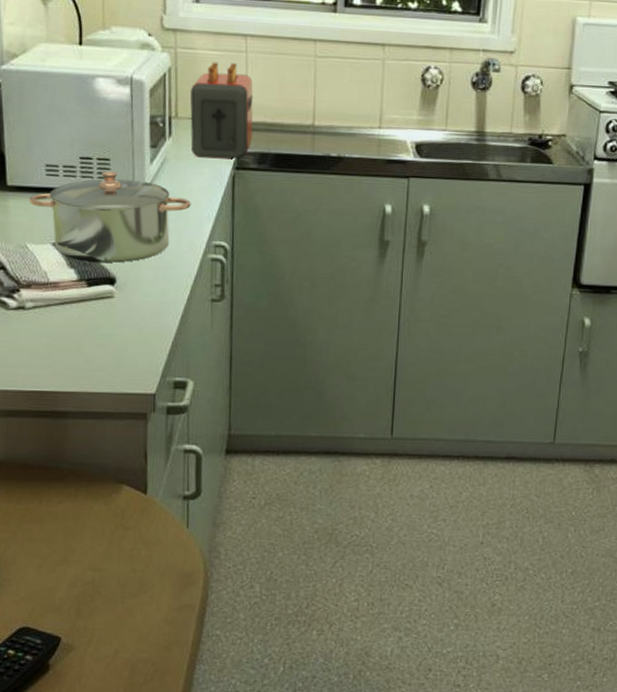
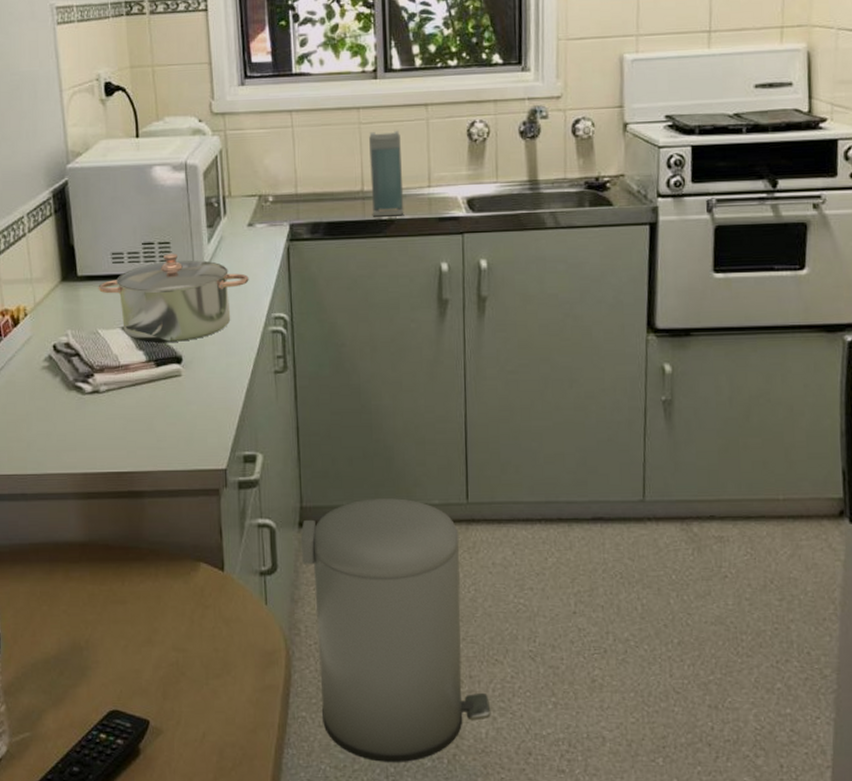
toaster: present [190,62,253,159] -> none [241,139,305,233]
pedal bin: none [226,430,398,677] -> present [300,498,491,762]
soap dispenser: none [321,66,356,154] -> present [369,130,404,217]

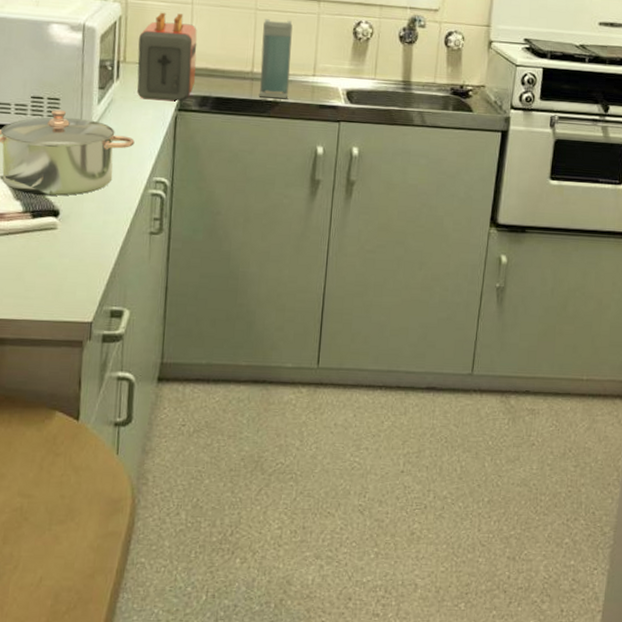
toaster: none [241,139,305,233] -> present [137,12,197,101]
pedal bin: present [300,498,491,762] -> none [157,359,319,606]

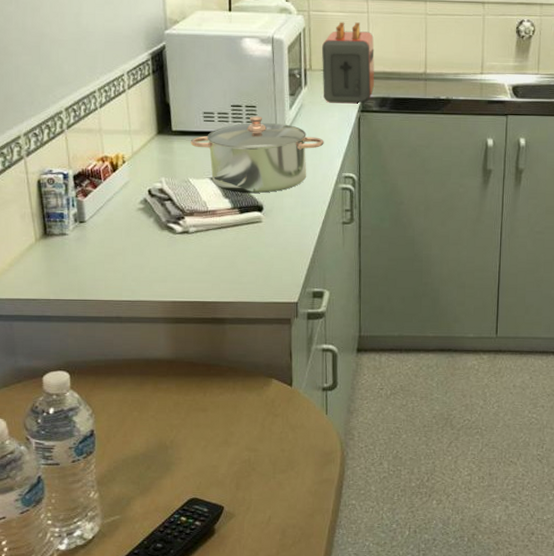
soap dispenser: present [259,19,293,99] -> none [432,22,460,97]

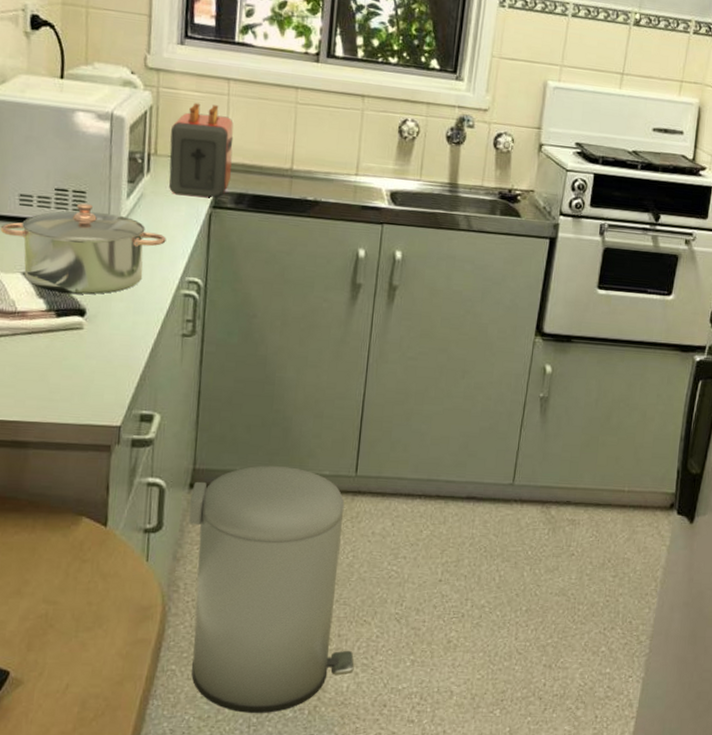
pedal bin: none [357,331,505,540] -> present [188,465,354,713]

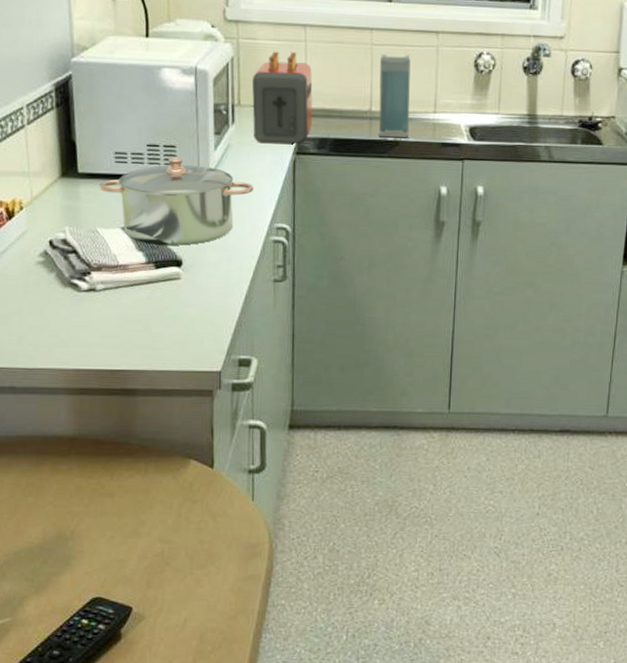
pedal bin: present [188,465,354,713] -> none [289,405,457,646]
soap dispenser: none [299,113,335,199] -> present [378,54,411,138]

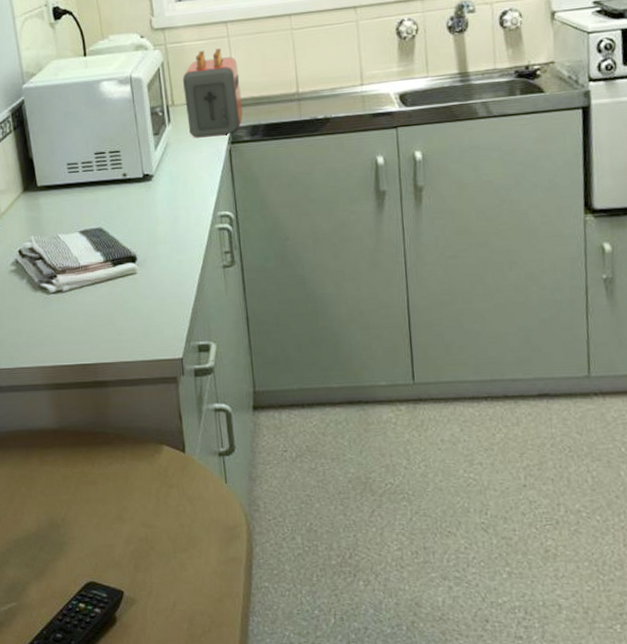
cooking pot: present [99,156,254,246] -> none [56,160,195,244]
soap dispenser: present [378,54,411,138] -> none [301,33,339,117]

